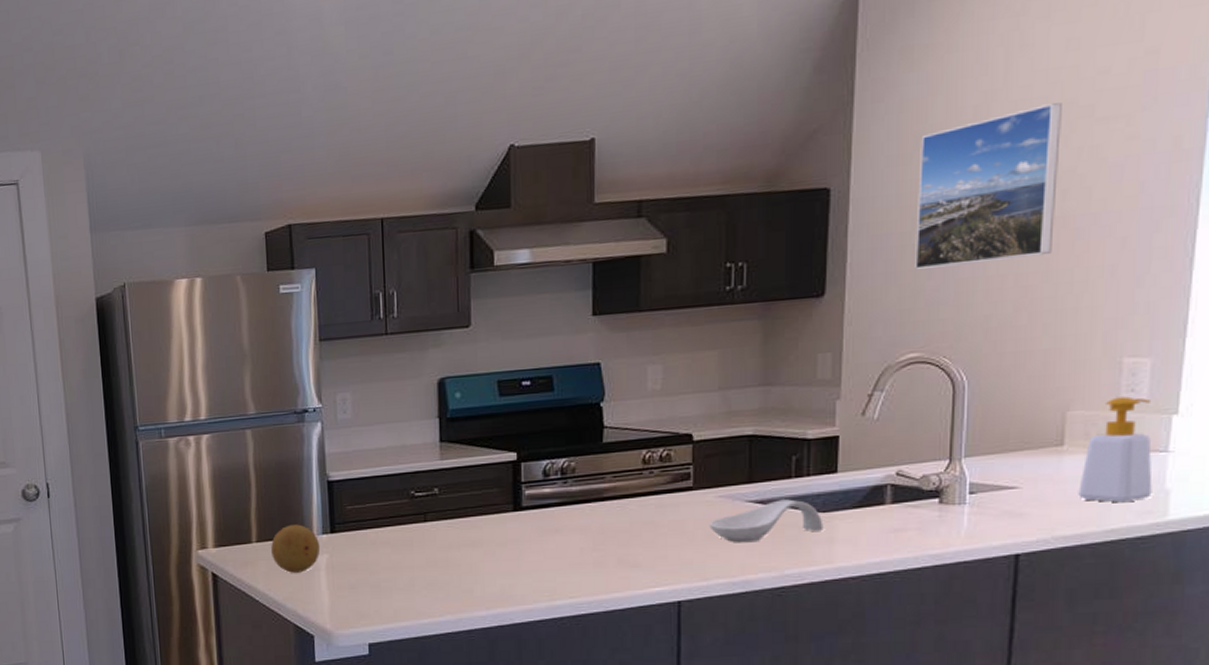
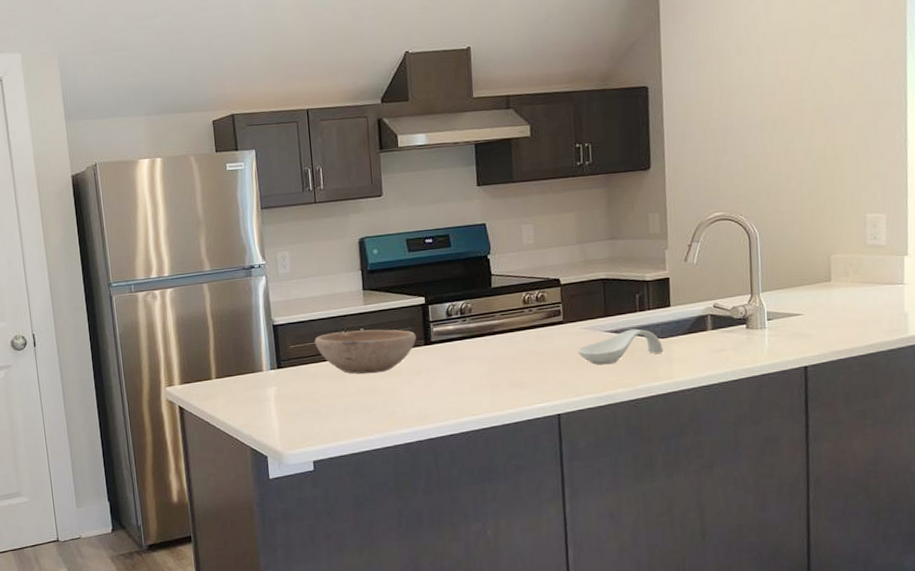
fruit: present [271,524,321,573] -> none [228,362,270,404]
bowl: none [377,490,503,544] -> present [314,329,416,374]
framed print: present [915,102,1062,269] -> none [710,24,810,148]
soap bottle: present [1078,396,1153,503] -> none [844,243,896,324]

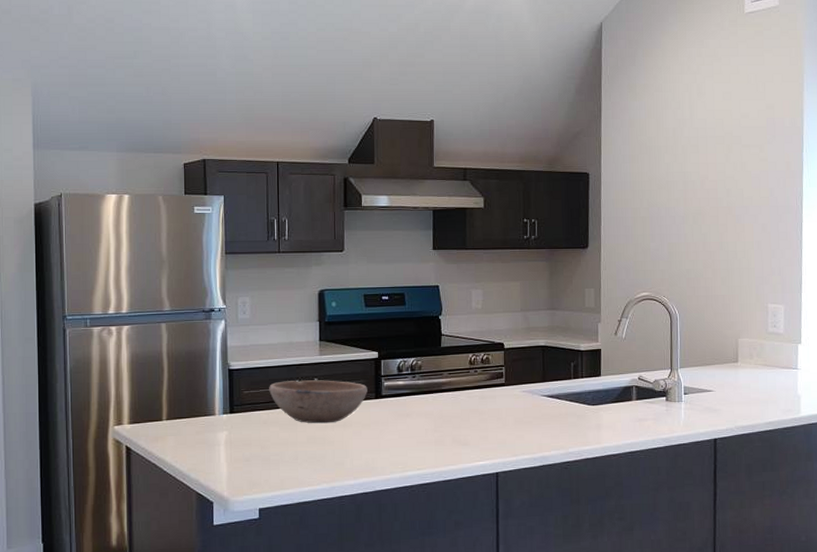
spoon rest: present [577,329,664,365] -> none [517,395,593,427]

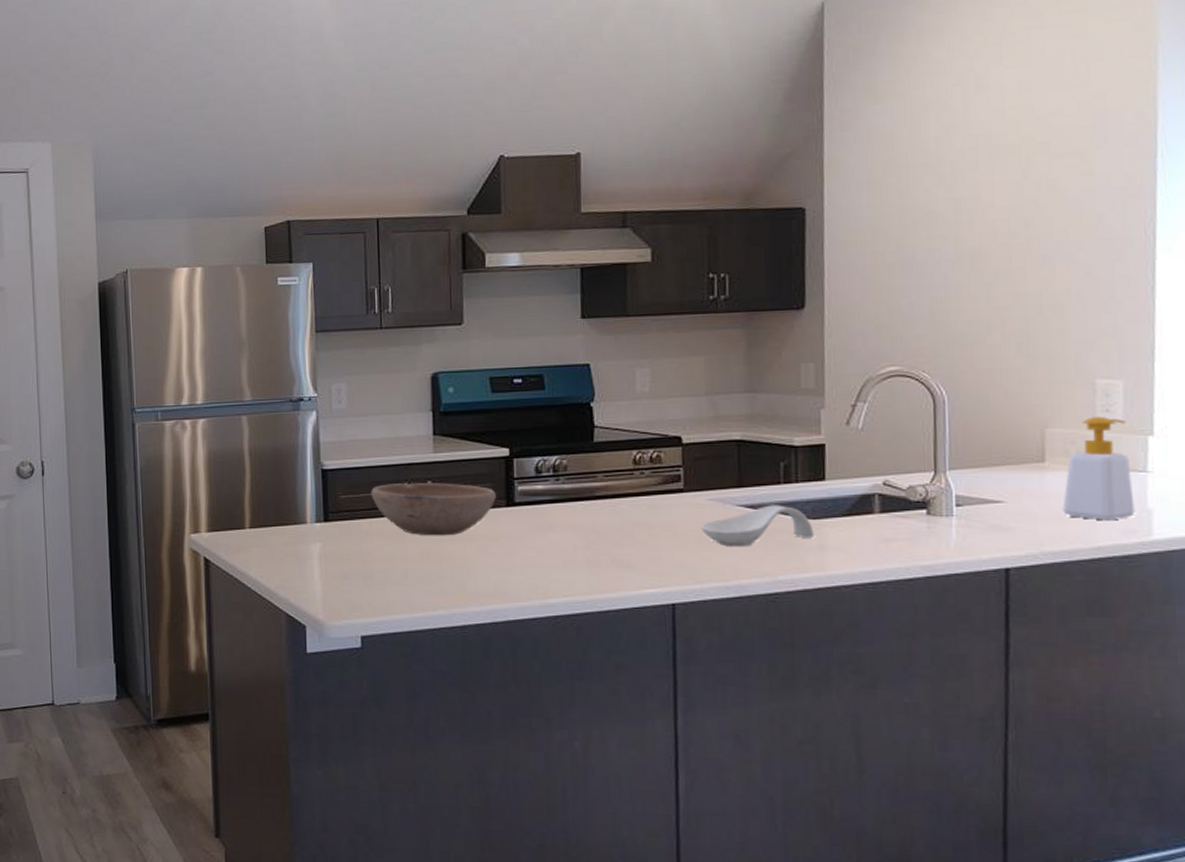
spoon rest: none [517,395,593,427] -> present [701,505,814,547]
soap bottle: none [748,330,791,404] -> present [1062,416,1135,521]

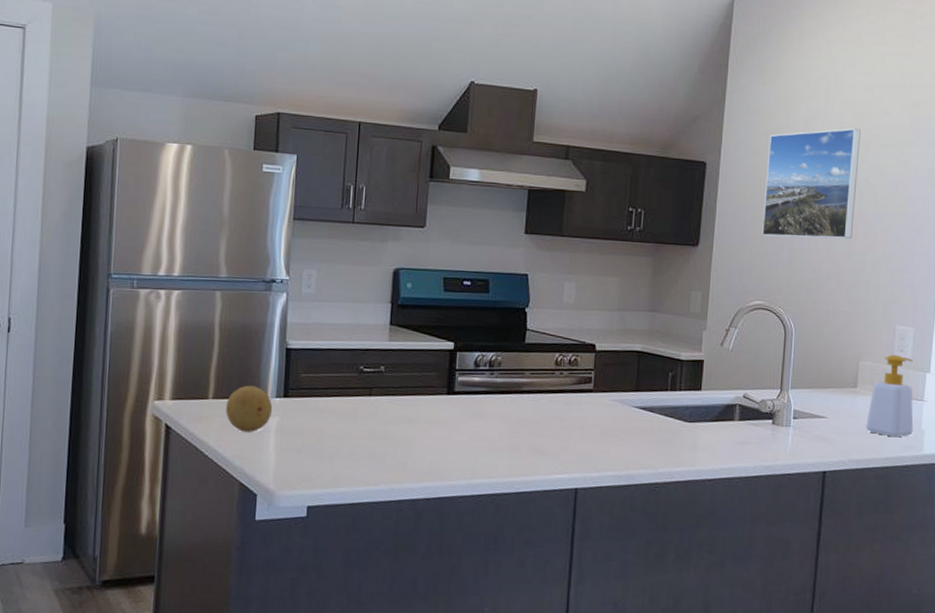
fruit: none [264,511,314,561] -> present [226,385,273,432]
bowl: present [371,483,496,536] -> none [329,366,439,418]
spoon rest: present [701,505,814,547] -> none [603,408,689,442]
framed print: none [888,138,1020,287] -> present [762,128,861,240]

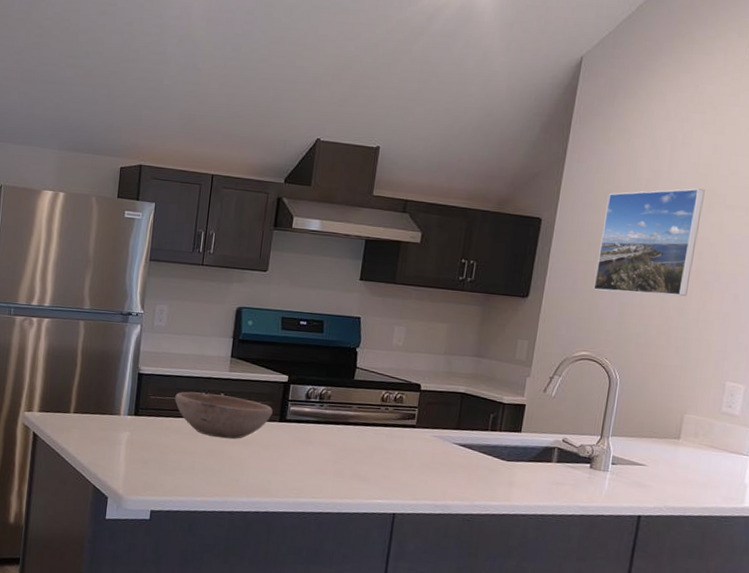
fruit: present [226,385,273,432] -> none [84,403,125,444]
bowl: none [329,366,439,418] -> present [175,391,273,439]
soap bottle: present [866,354,914,438] -> none [686,409,741,489]

